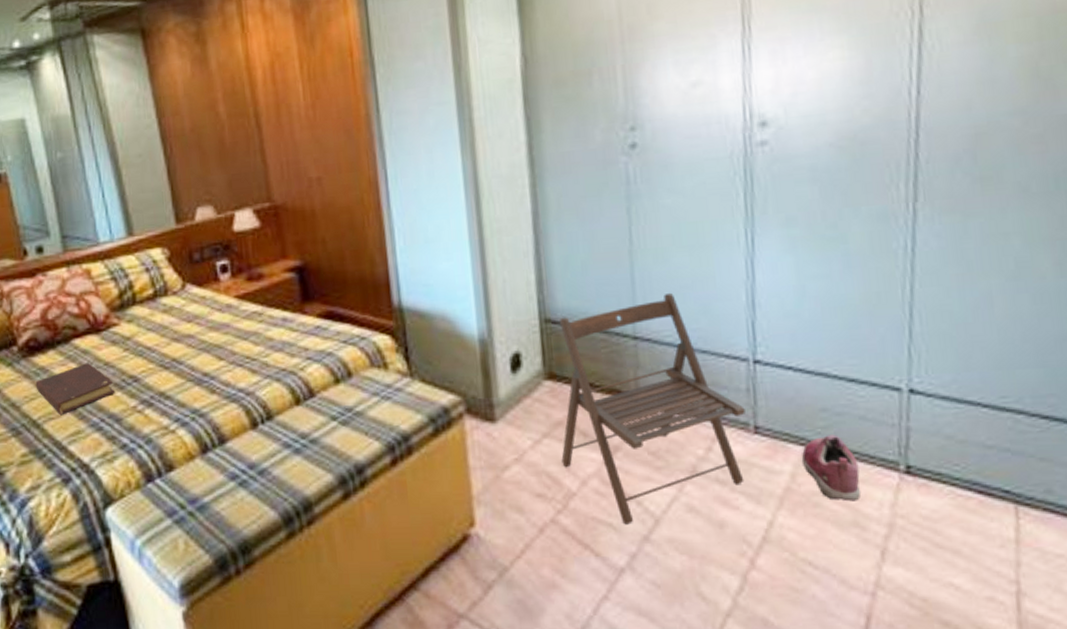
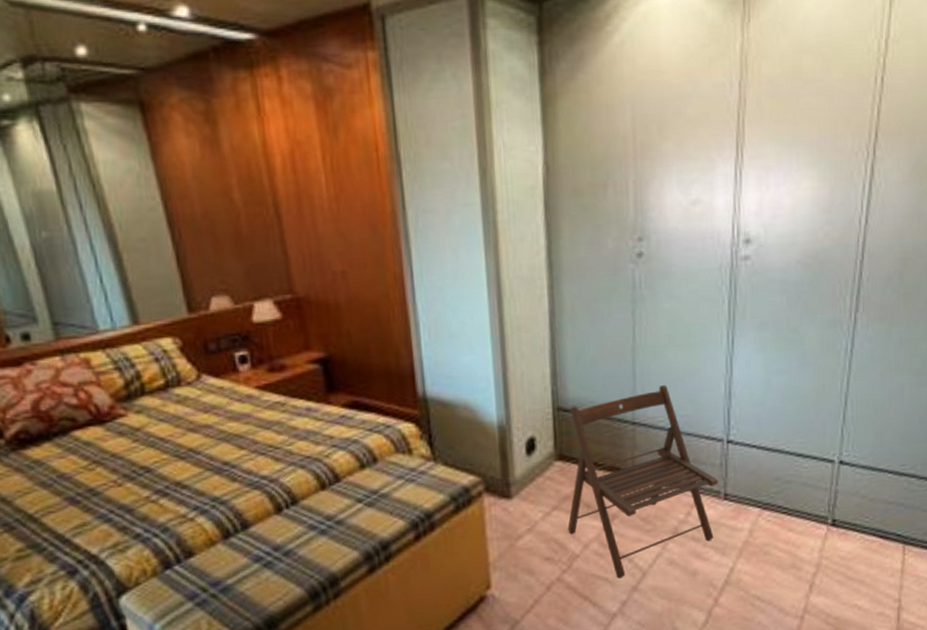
book: present [35,363,116,416] -> none [29,454,125,509]
shoe: present [801,435,862,502] -> none [758,498,800,549]

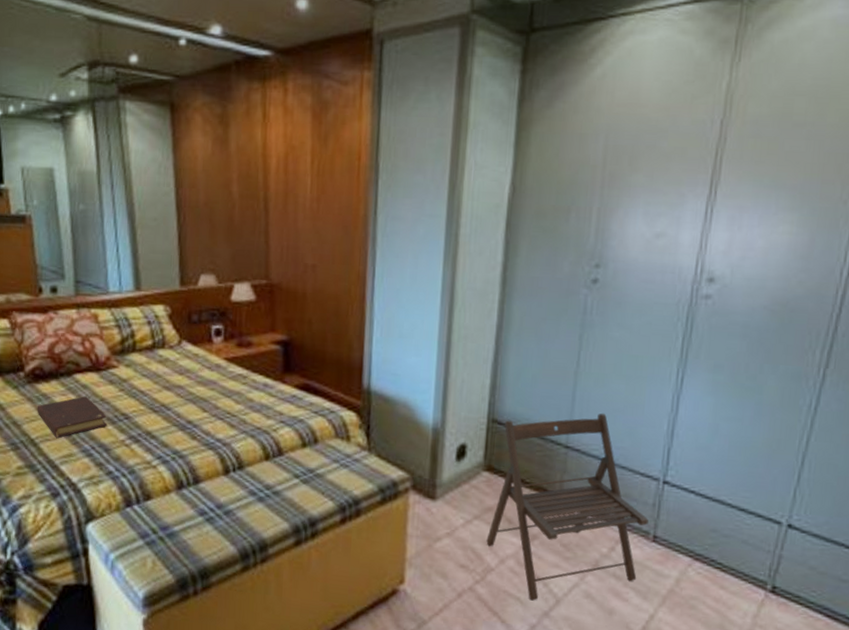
book: none [29,454,125,509] -> present [37,396,108,439]

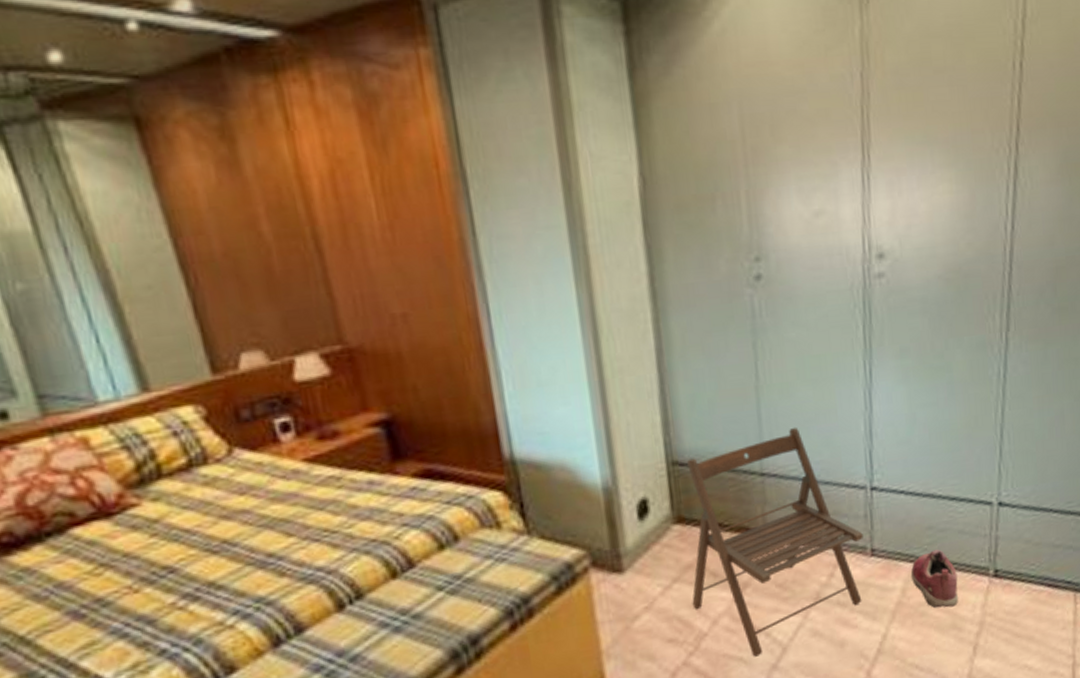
book: present [37,396,108,439] -> none [17,556,143,626]
shoe: none [687,551,734,609] -> present [910,549,959,608]

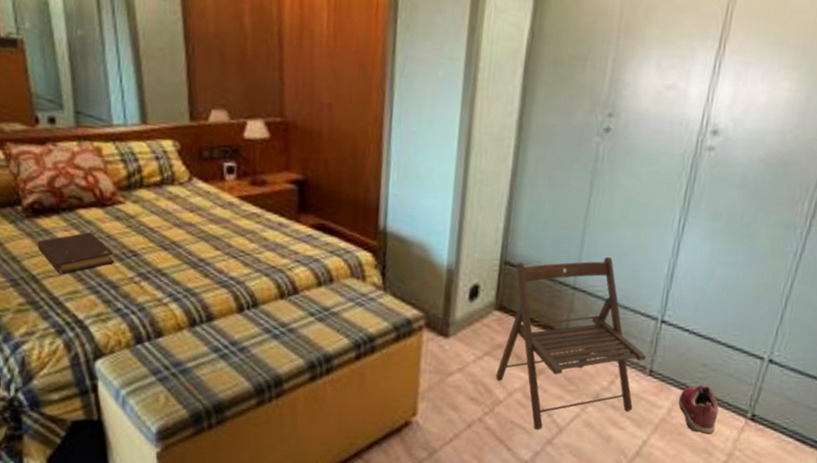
book: none [17,556,143,626] -> present [37,232,115,275]

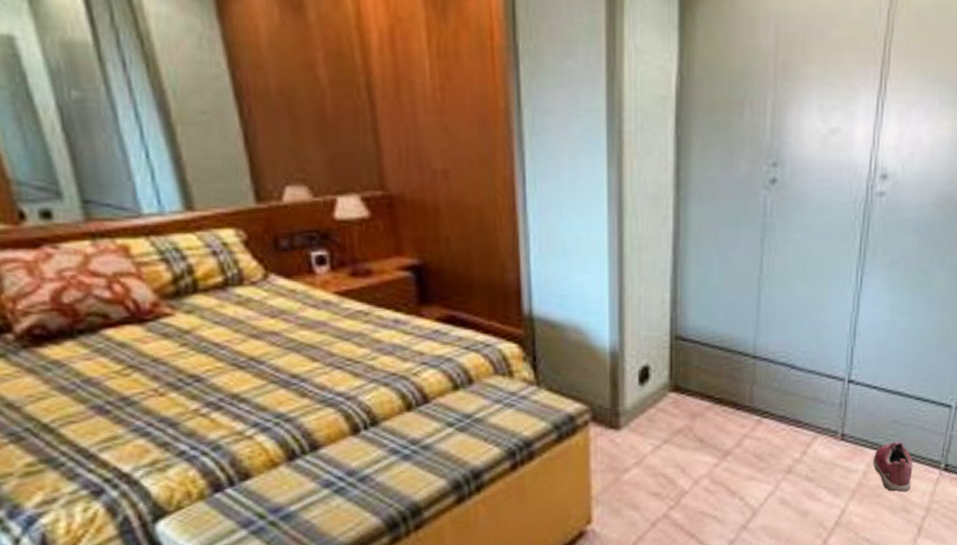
book: present [37,232,115,275] -> none [45,358,169,419]
folding chair: present [495,256,646,430] -> none [678,318,836,517]

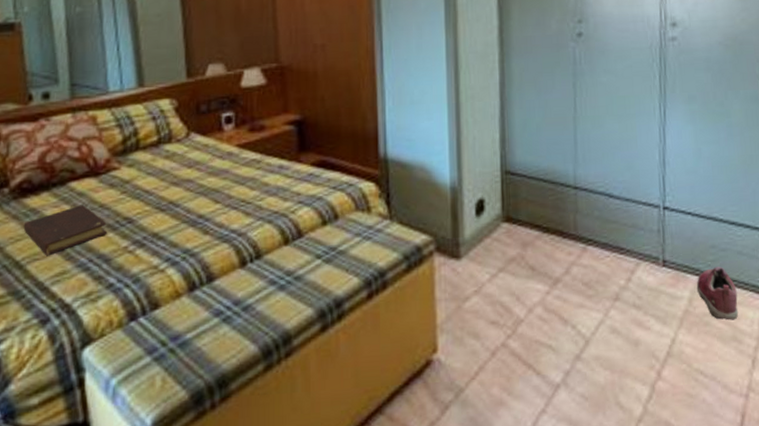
book: none [45,358,169,419] -> present [23,205,108,256]

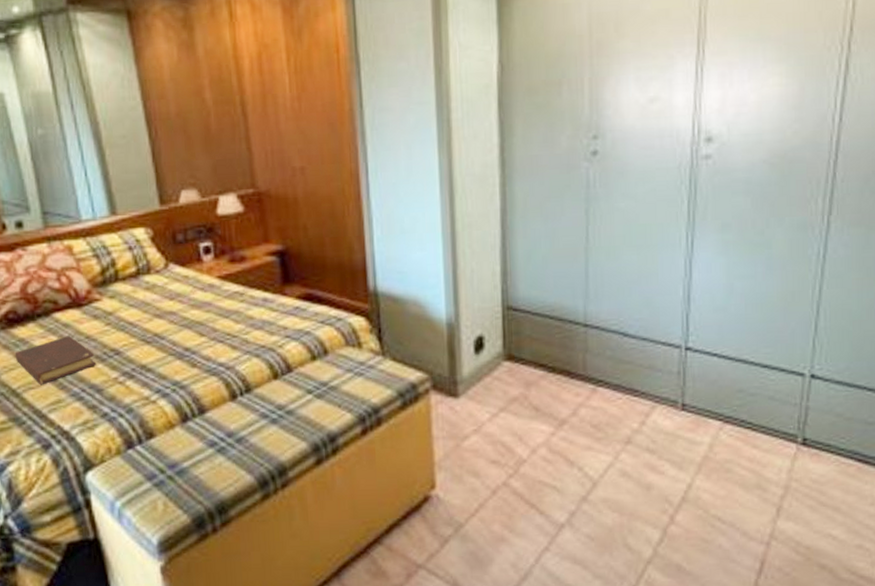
shoe: present [696,266,739,321] -> none [719,412,765,468]

